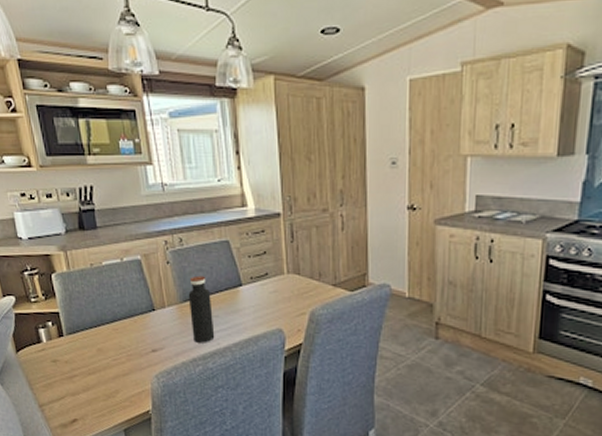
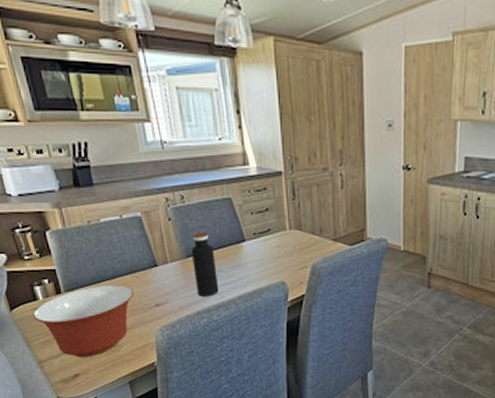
mixing bowl: none [36,328,131,402] -> present [32,284,133,357]

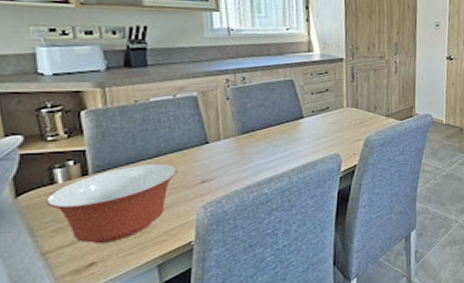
water bottle: present [191,232,219,297] -> none [247,110,273,171]

